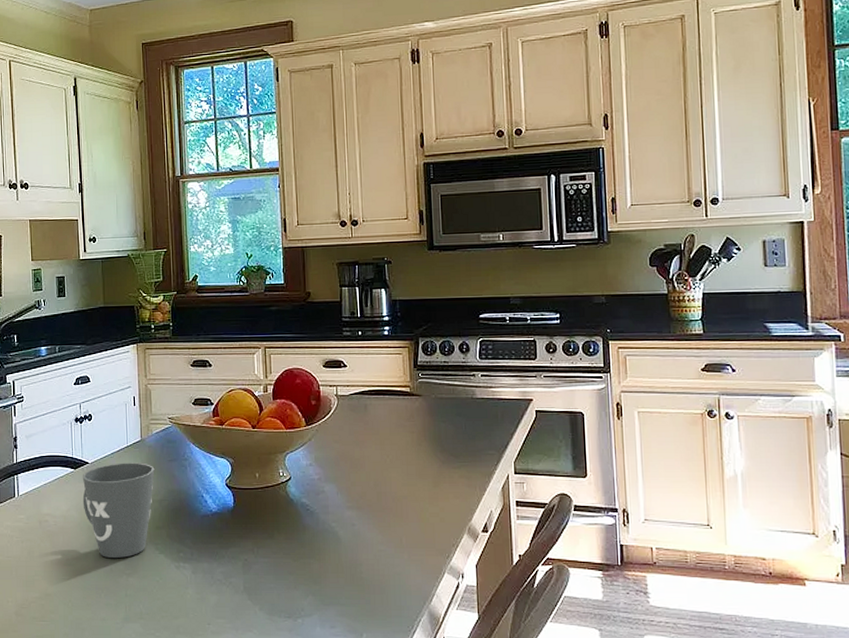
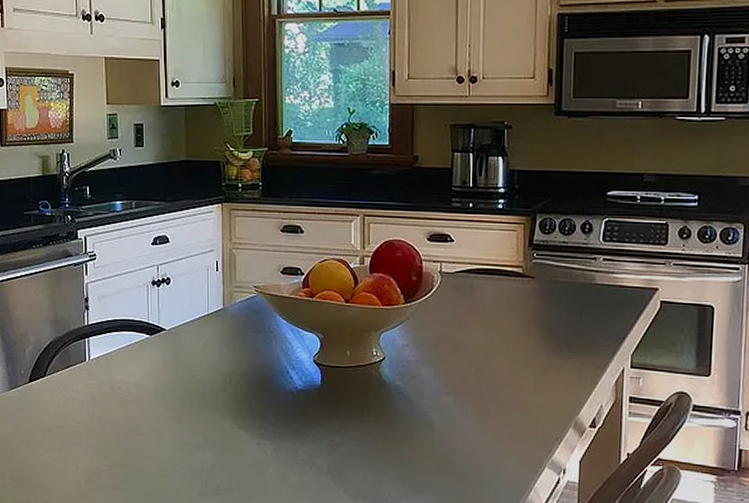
mug: present [82,462,155,559] -> none [158,331,237,432]

